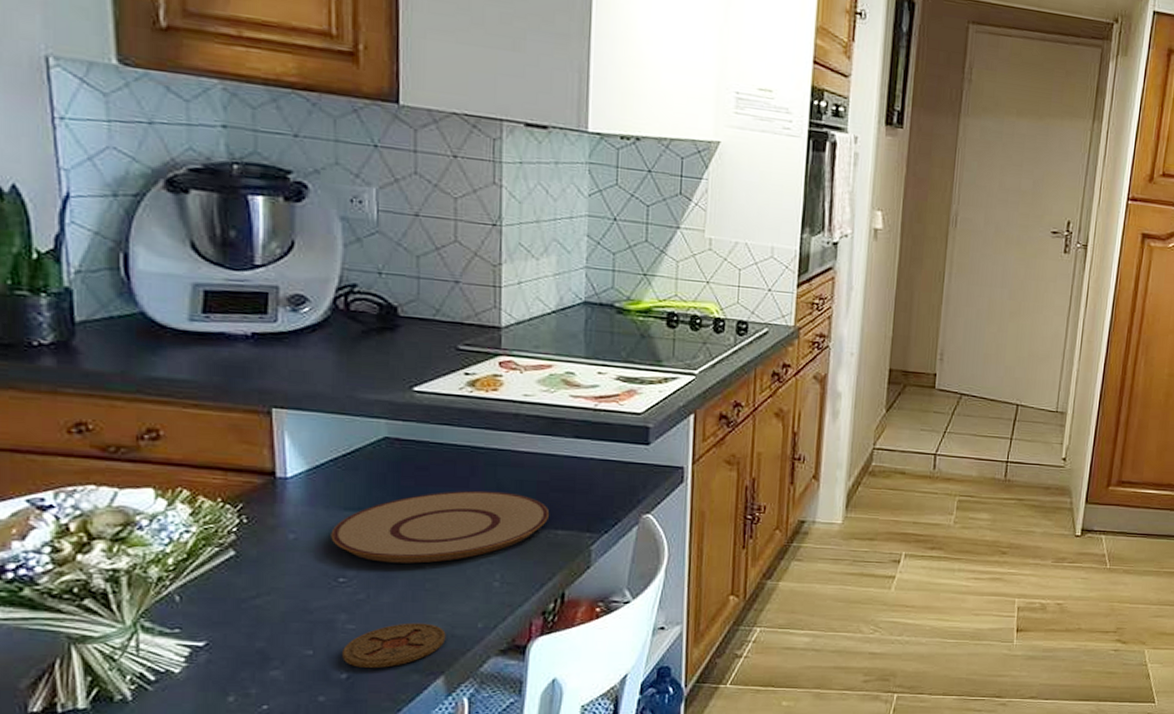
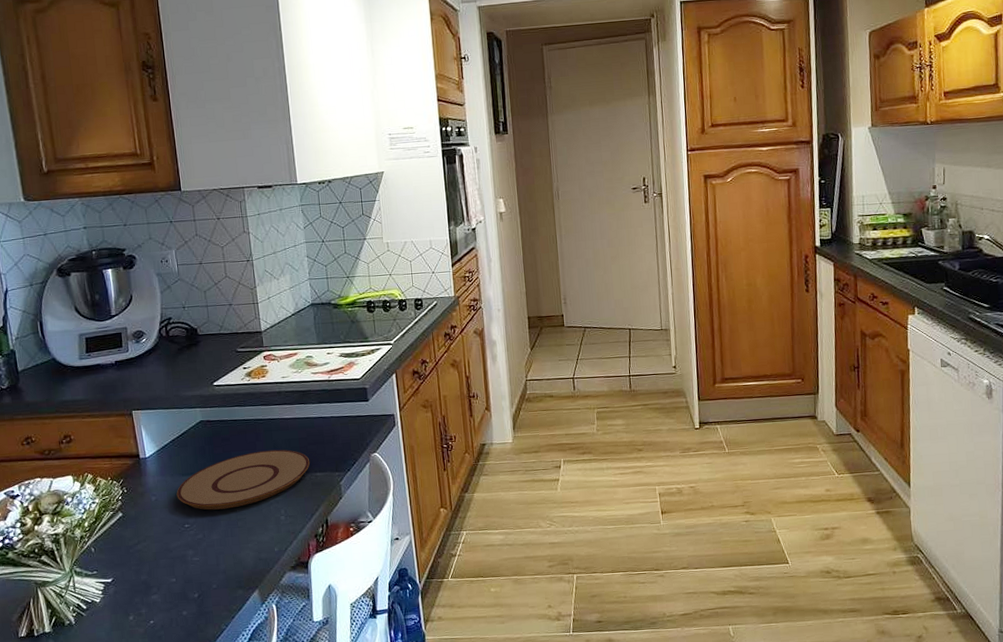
coaster: present [342,622,446,668] -> none [193,551,256,588]

